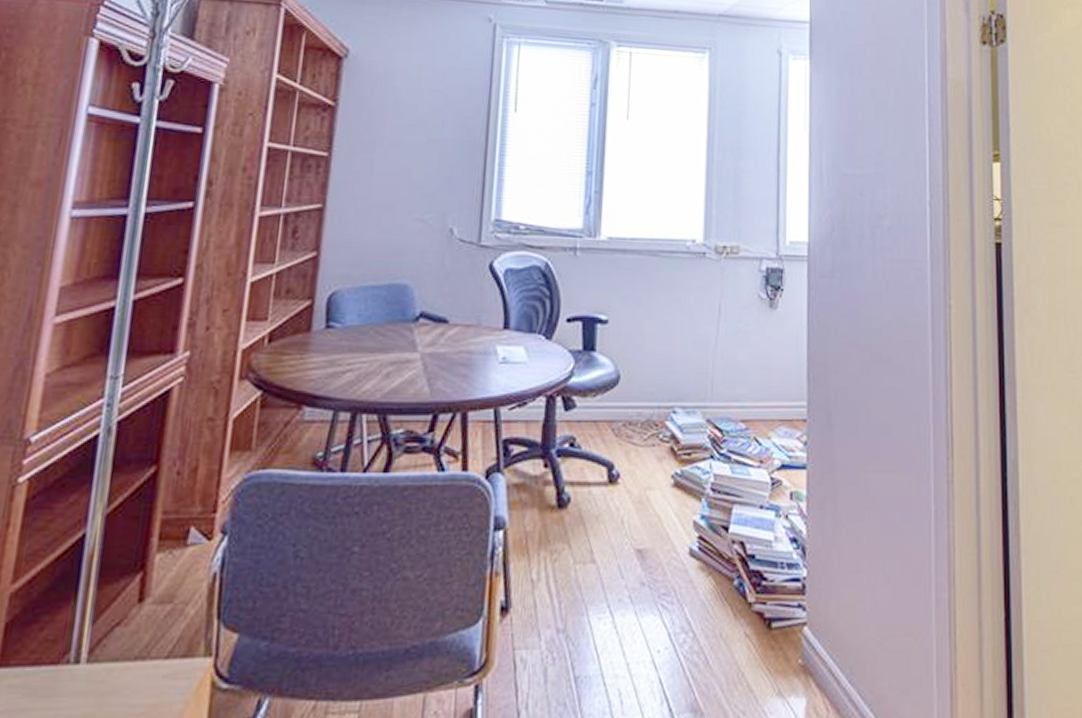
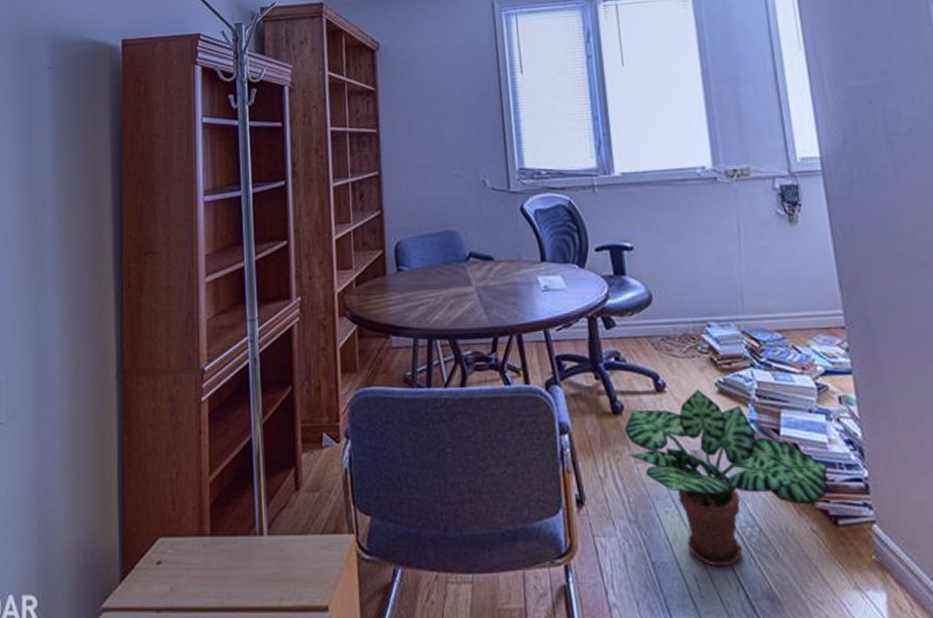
potted plant: none [568,481,770,679] -> present [625,389,828,567]

